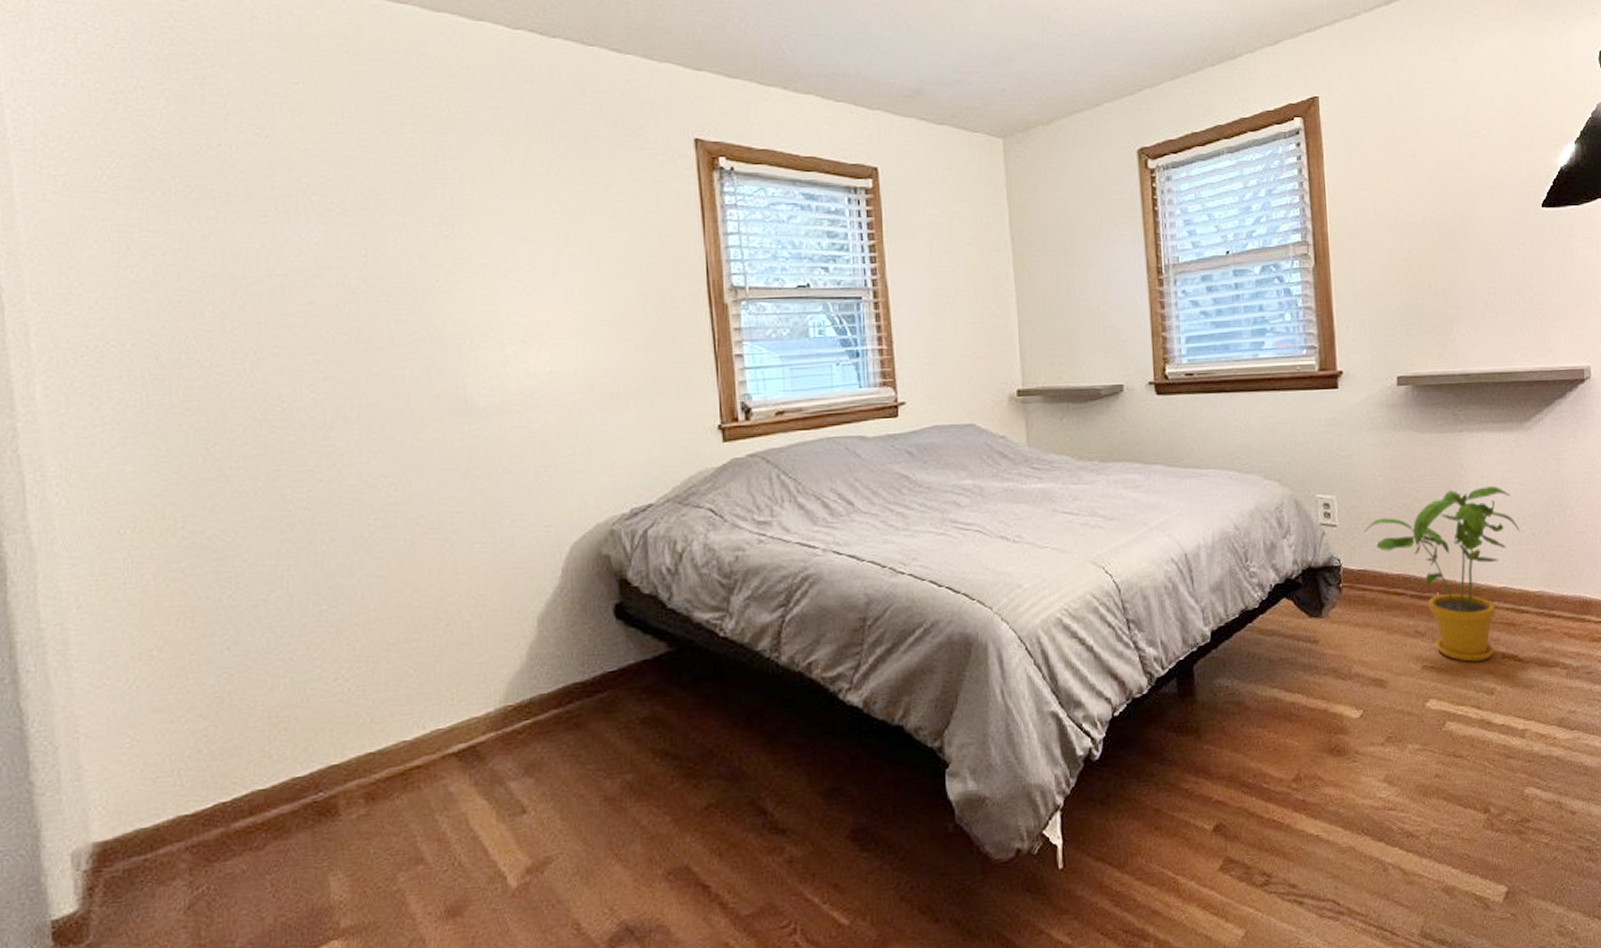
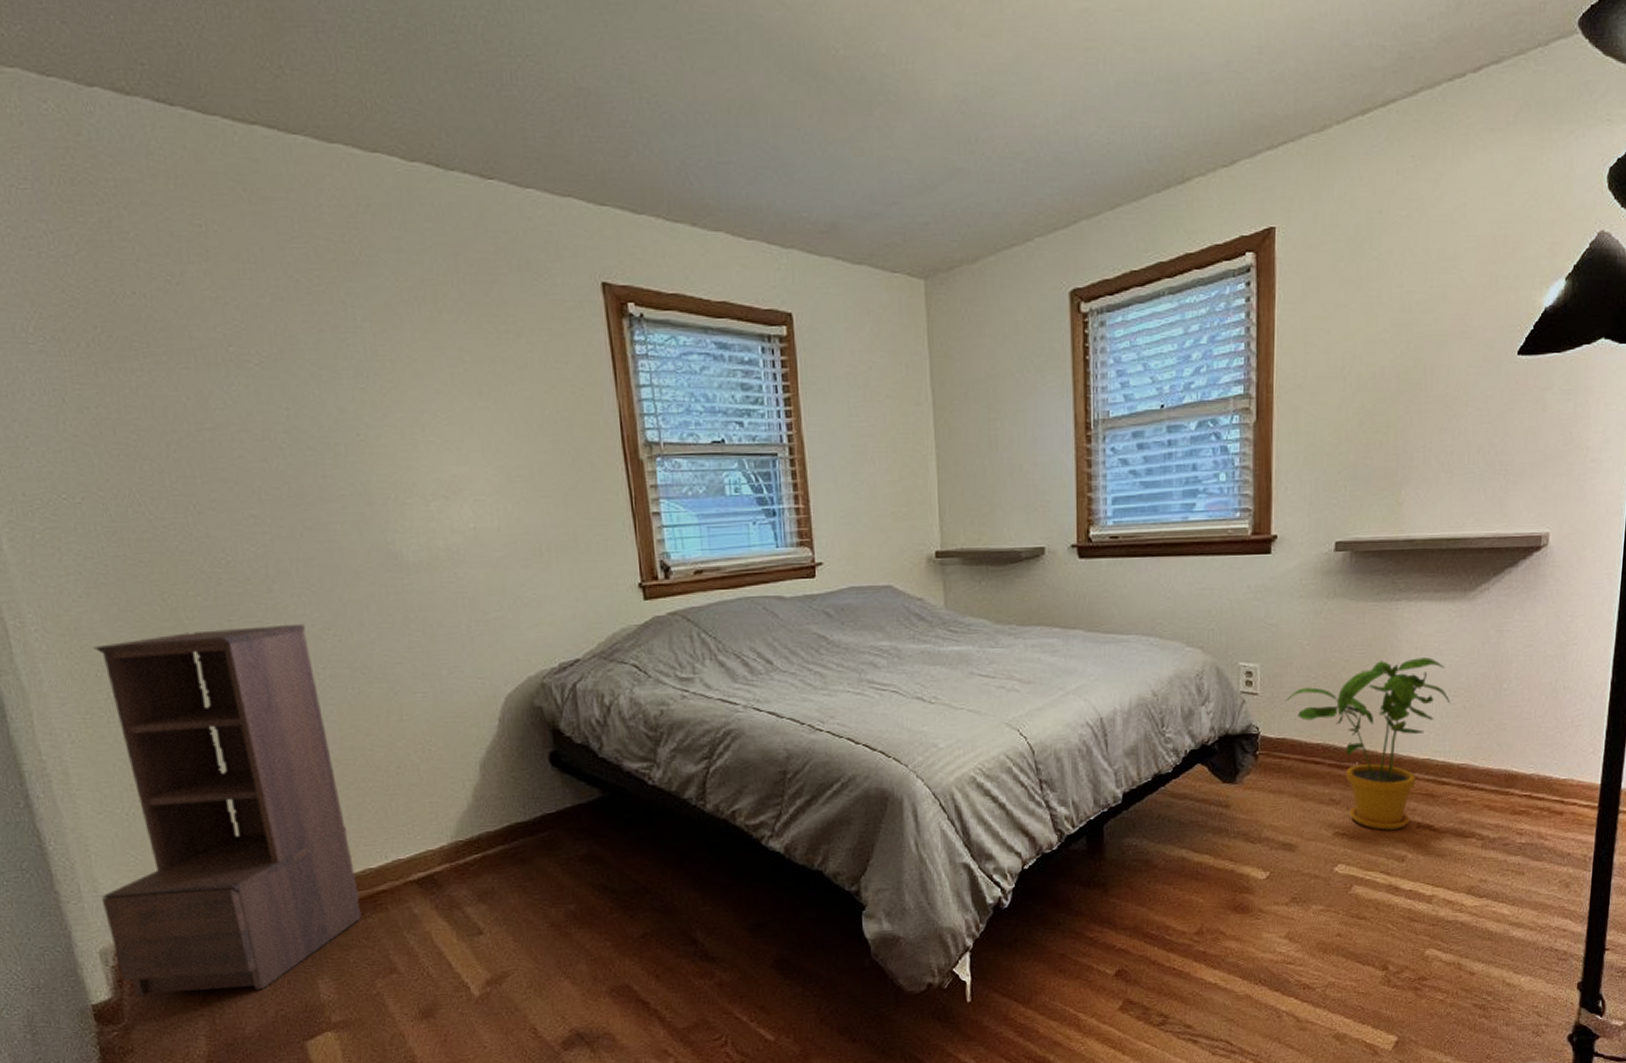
bookshelf: none [83,472,389,909] -> present [93,623,362,998]

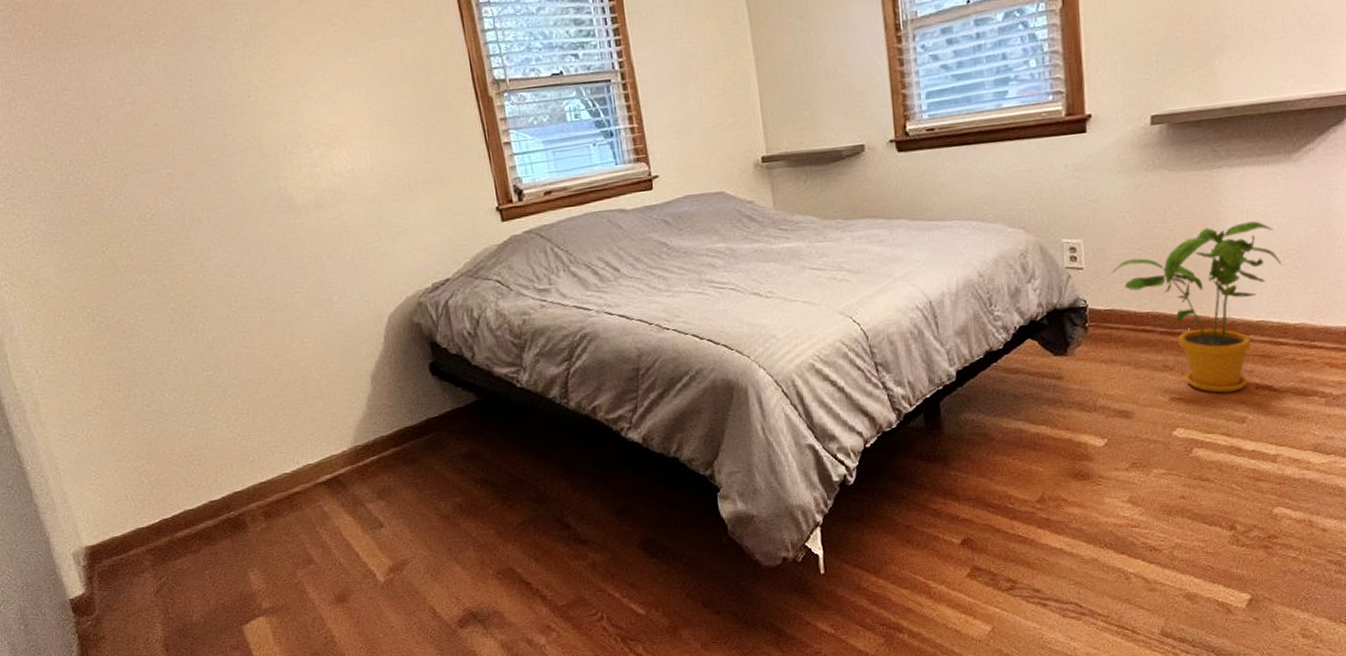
bookshelf: present [93,623,362,998] -> none [50,263,282,593]

